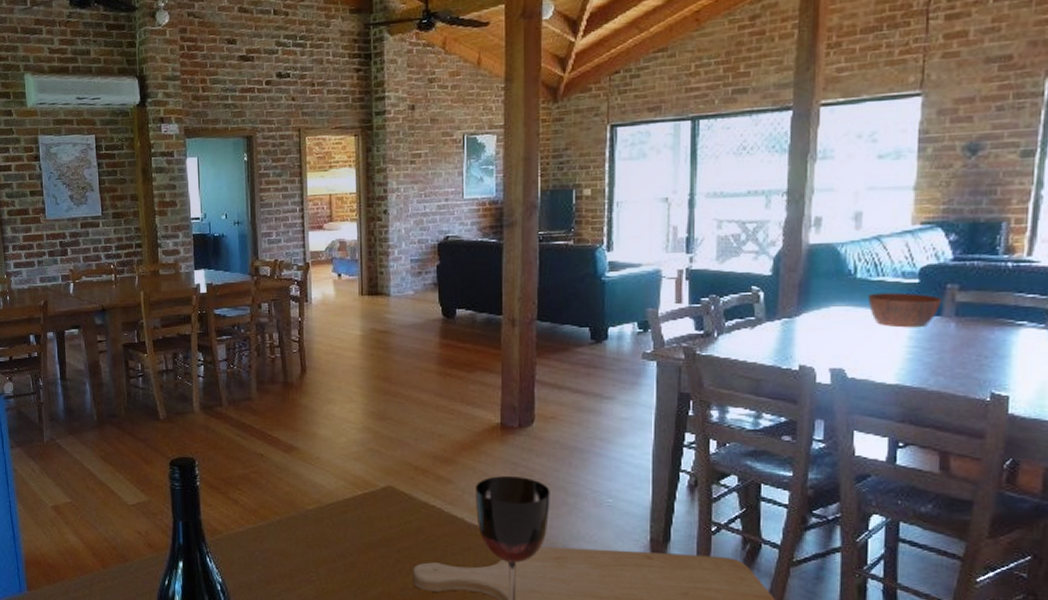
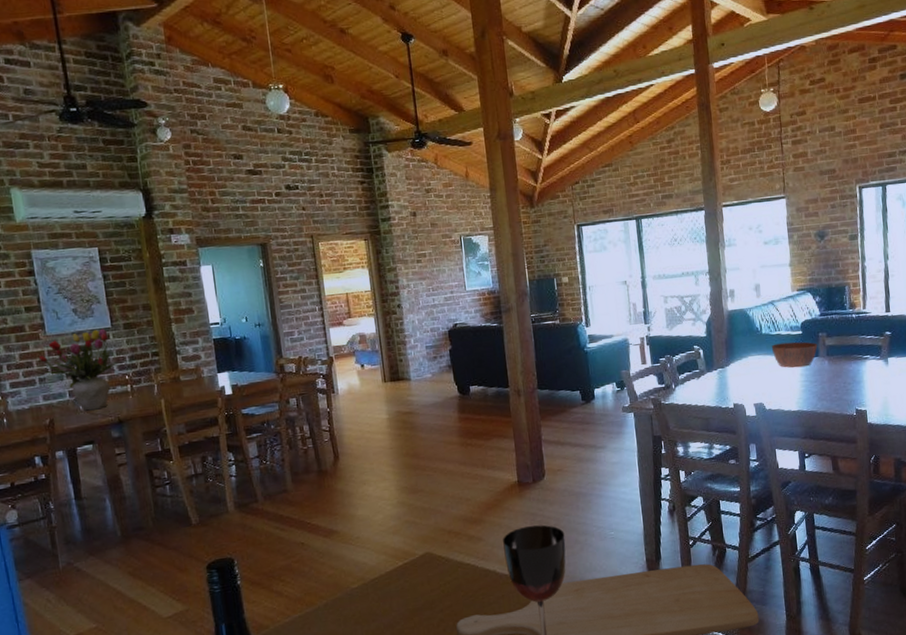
flower arrangement: none [38,216,104,296] -> present [38,328,116,411]

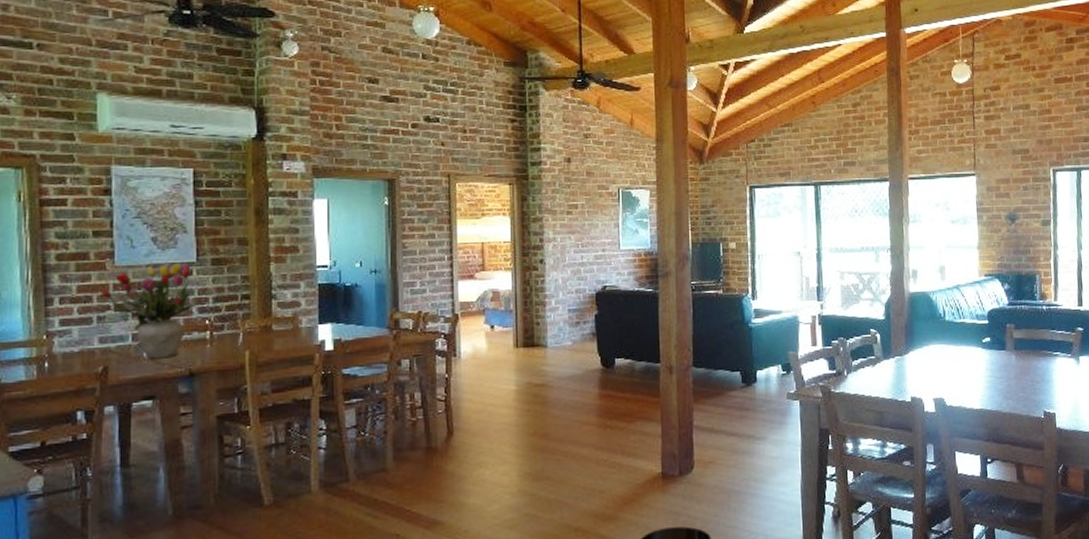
bowl: present [771,342,818,368] -> none [954,332,1005,361]

